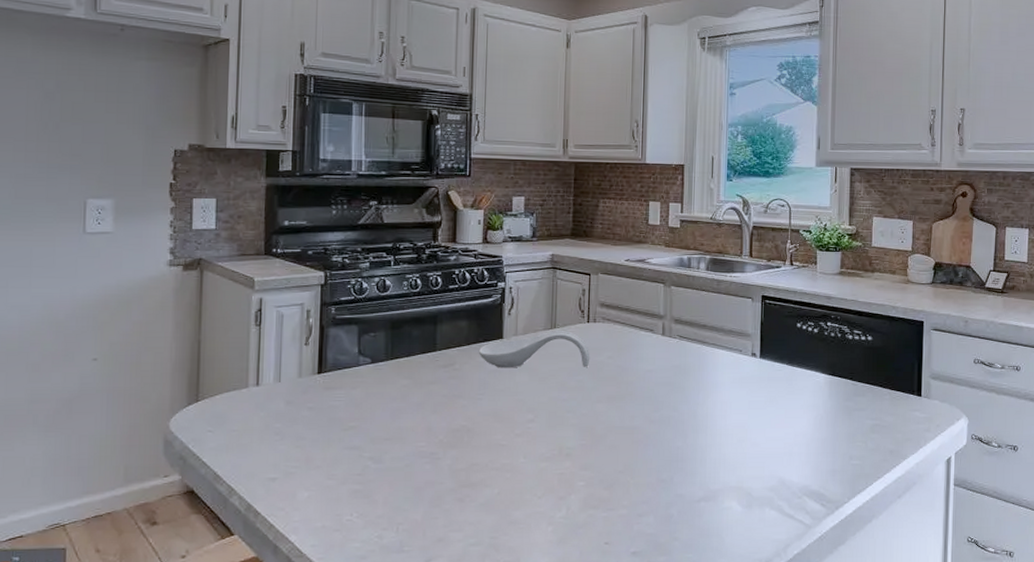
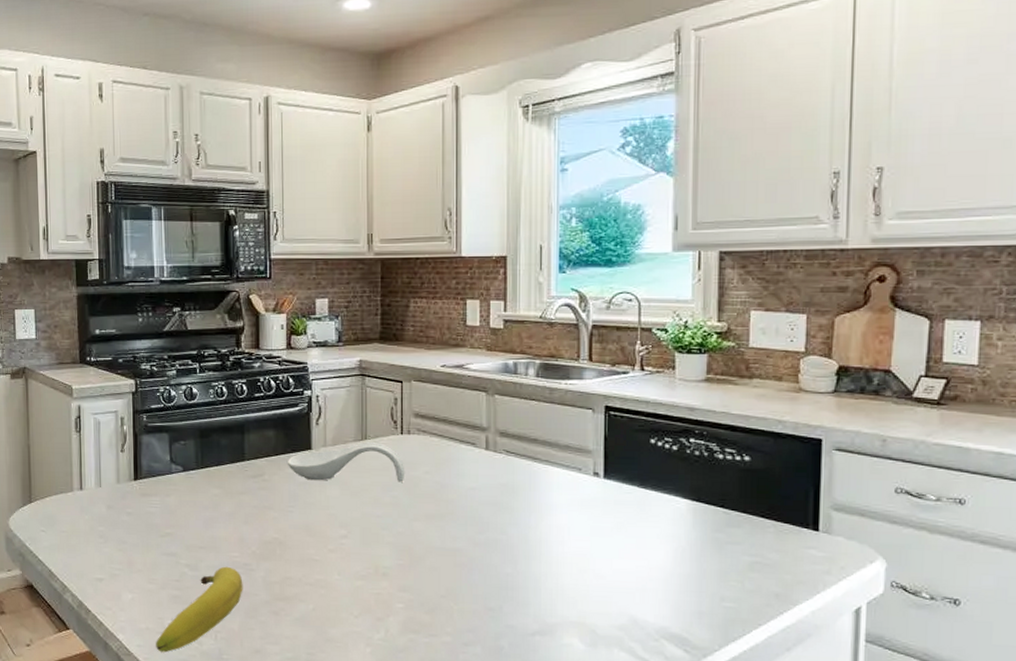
fruit: none [332,456,429,550] -> present [156,566,243,653]

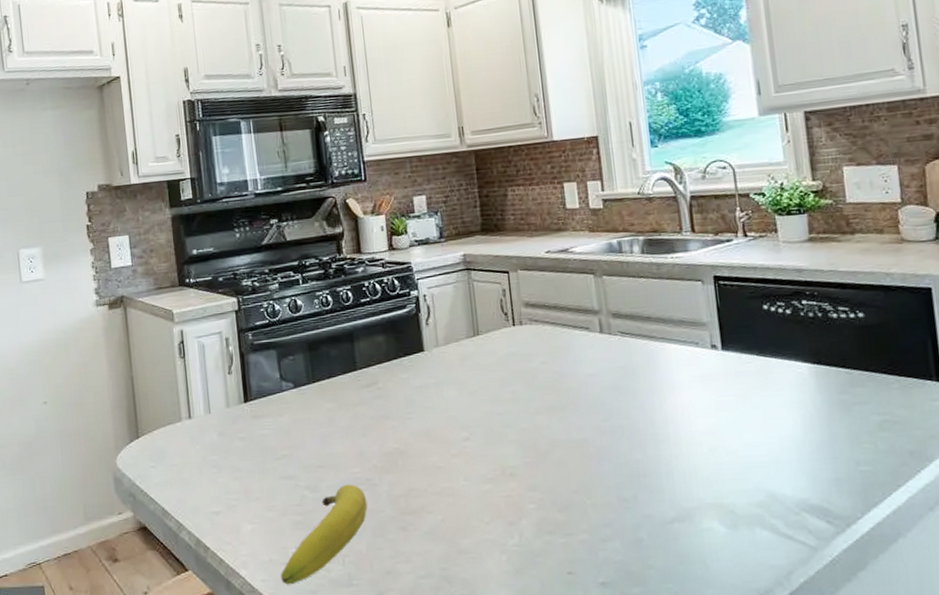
spoon rest: present [287,441,405,482] -> none [400,336,522,384]

